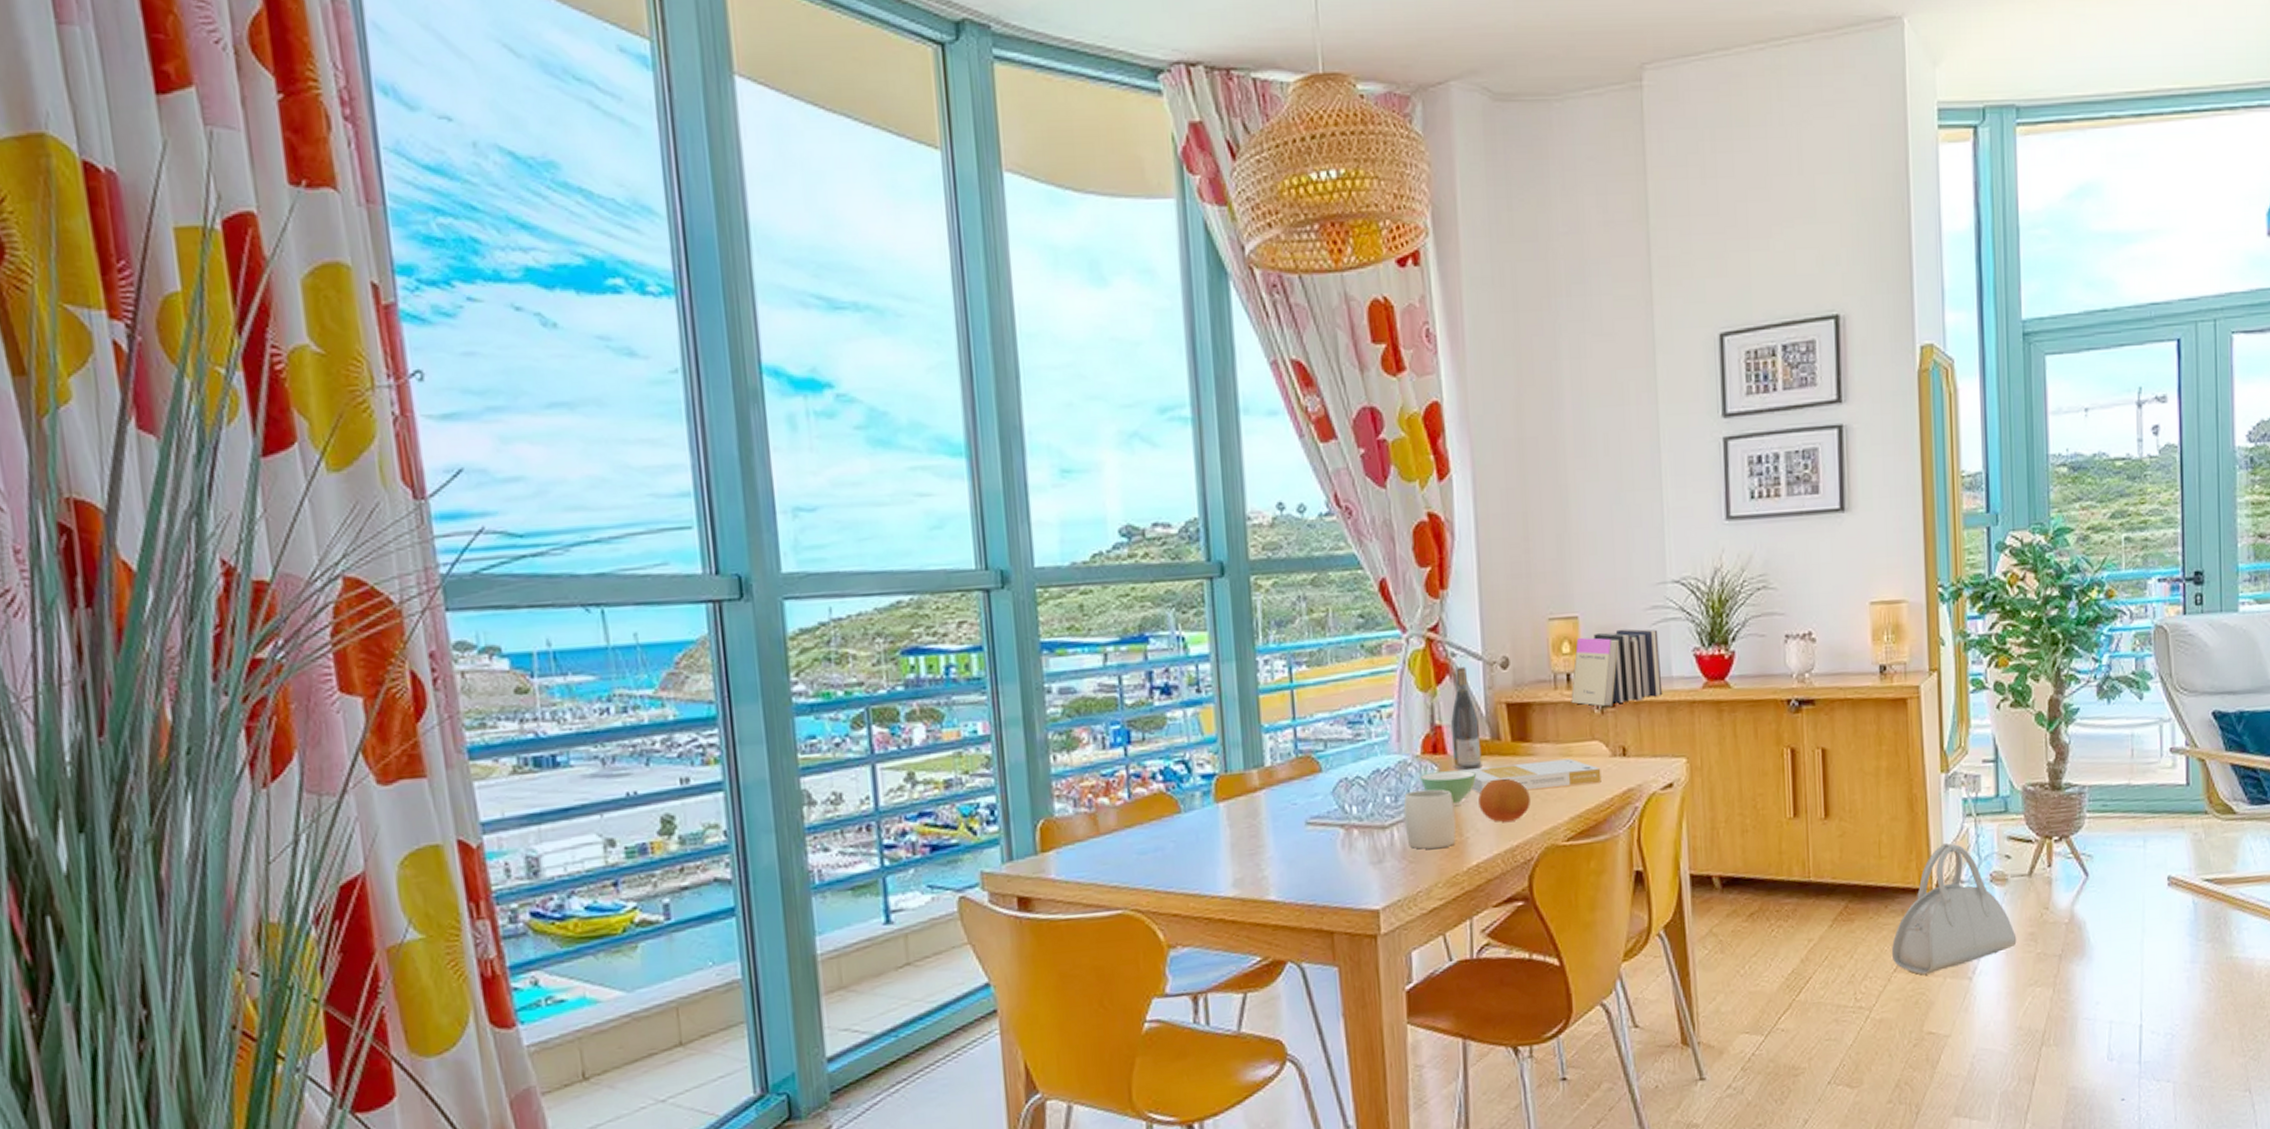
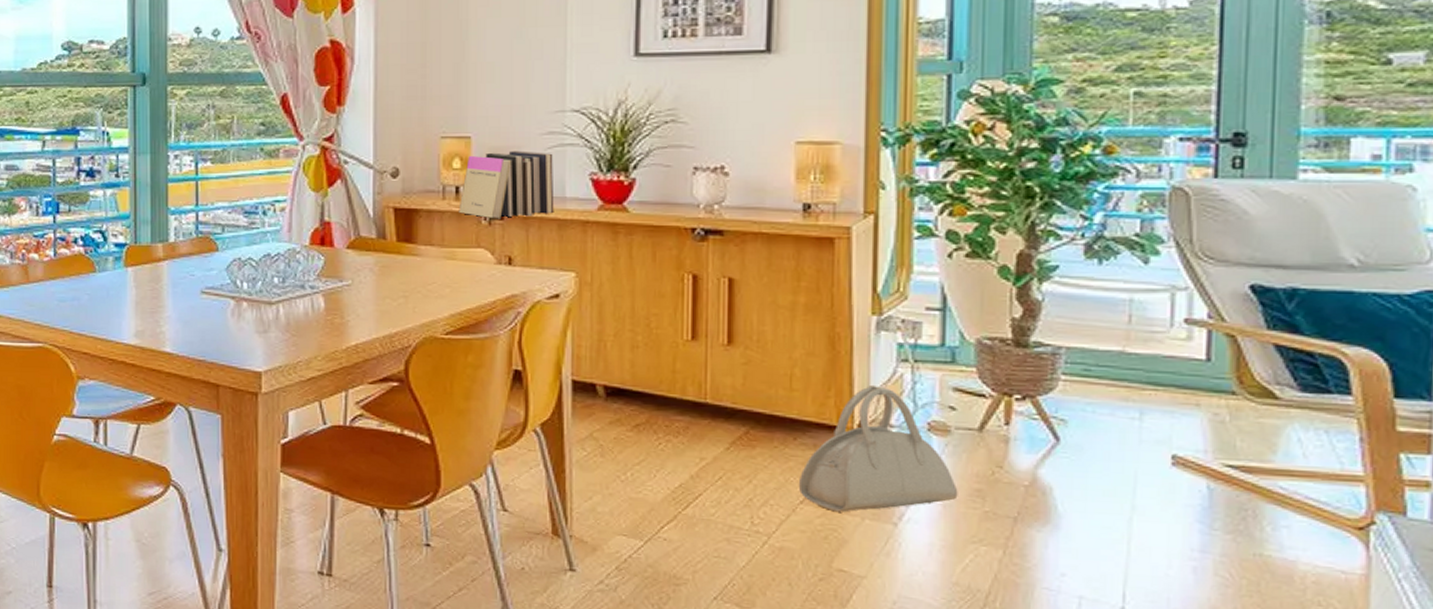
mug: present [1403,789,1457,849] -> none [290,275,339,326]
bowl: present [1419,770,1477,807] -> none [306,261,361,293]
wine bottle: present [1450,666,1483,772] -> none [339,173,367,263]
book: present [1458,758,1602,794] -> none [343,261,485,286]
fruit: present [1478,778,1530,822] -> none [361,273,411,311]

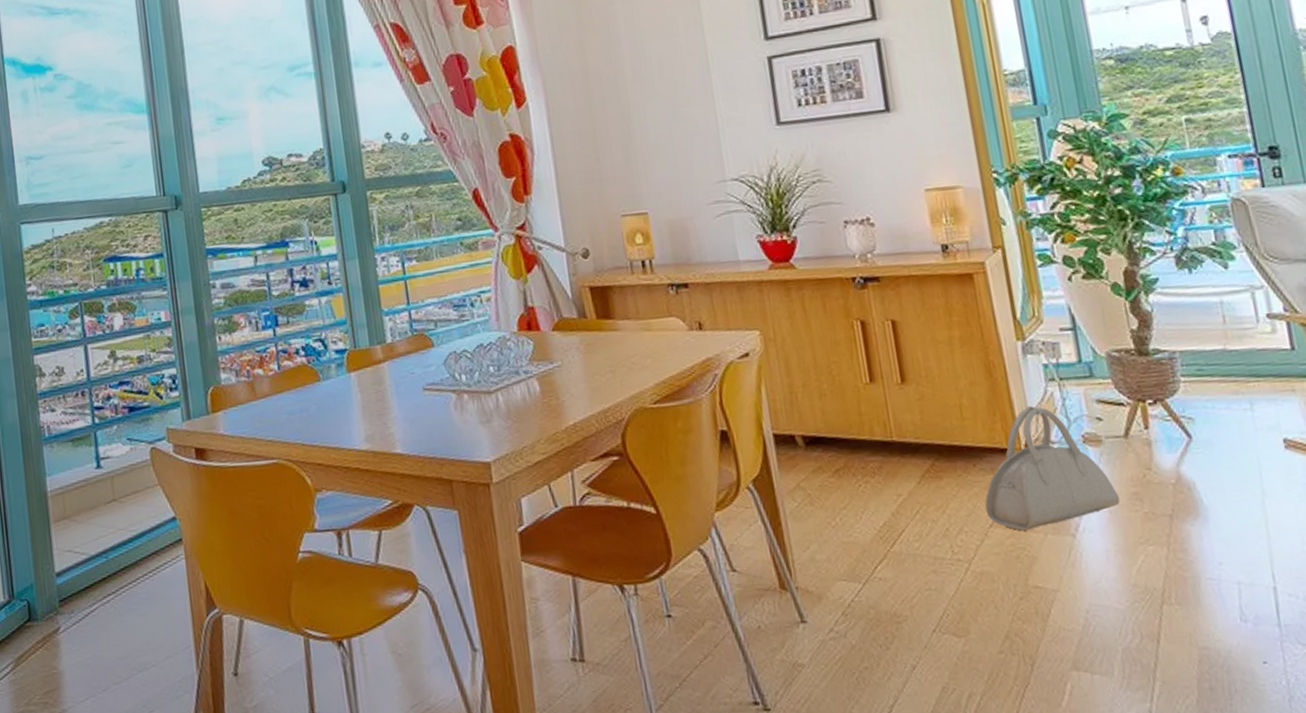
books: present [458,150,554,219] -> none [647,221,732,288]

